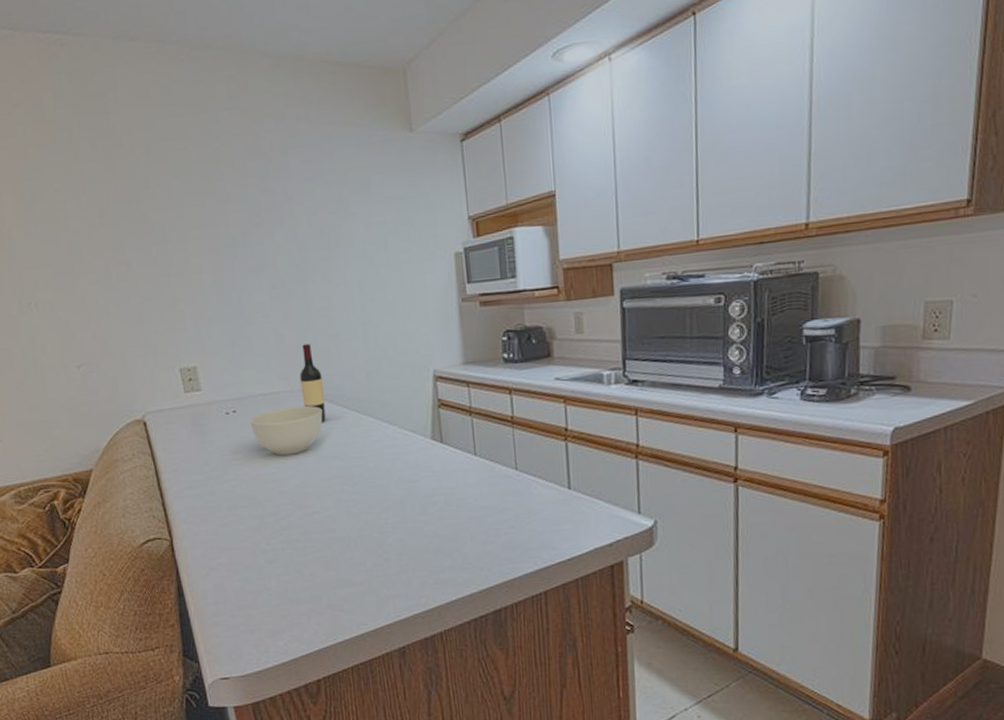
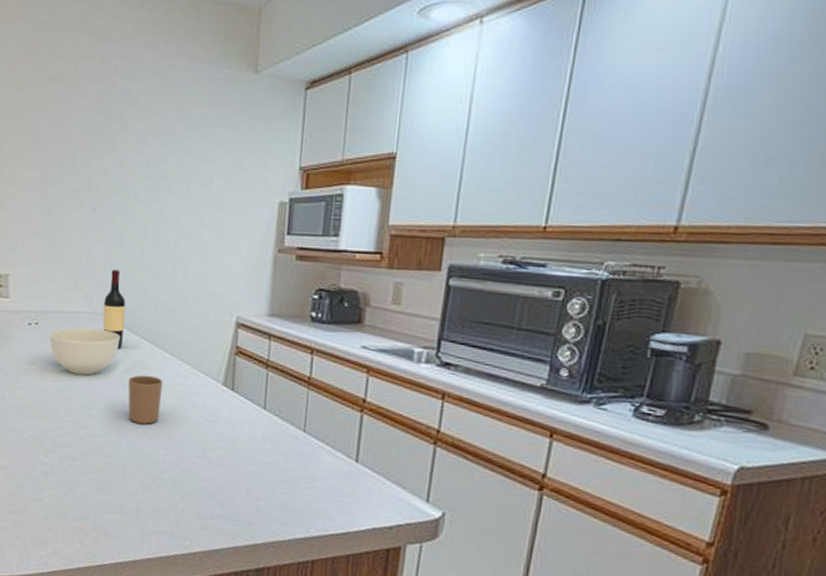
mug: none [337,443,375,493] -> present [128,375,163,425]

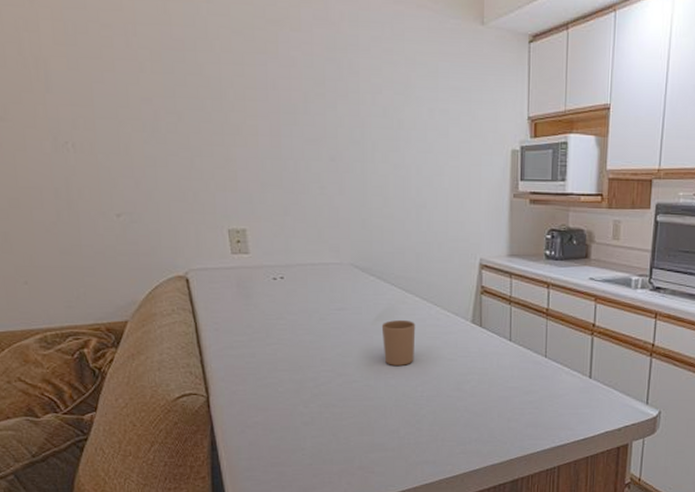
bowl: present [49,328,120,375] -> none [297,279,370,325]
wine bottle: present [103,269,126,349] -> none [351,219,373,296]

